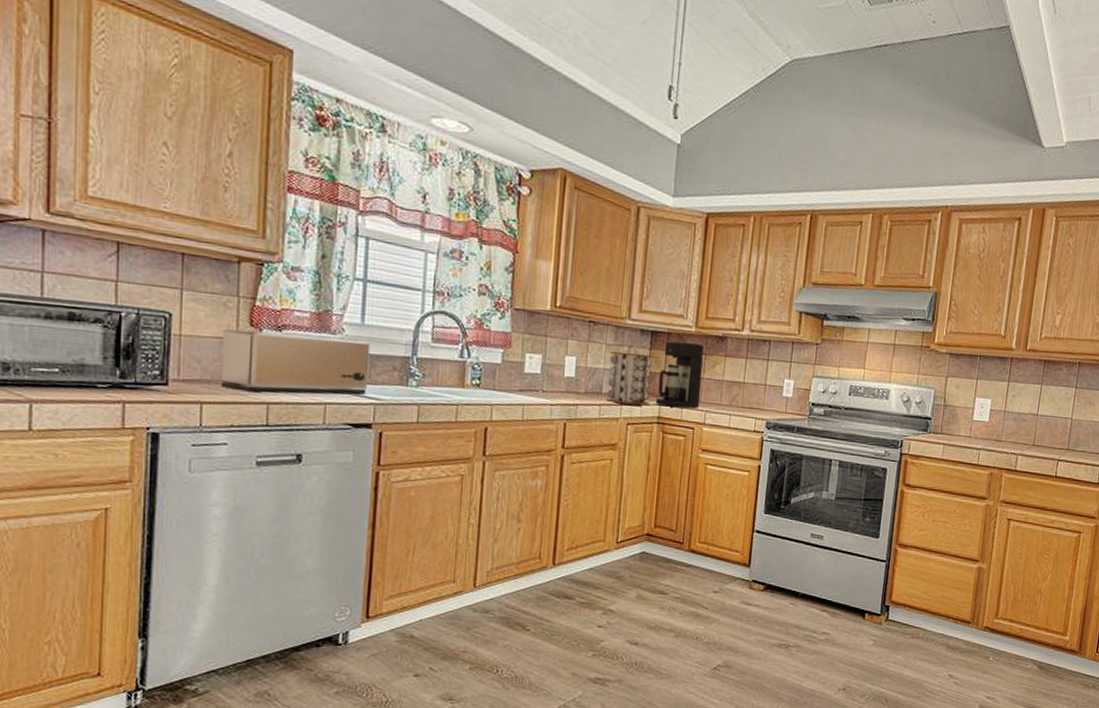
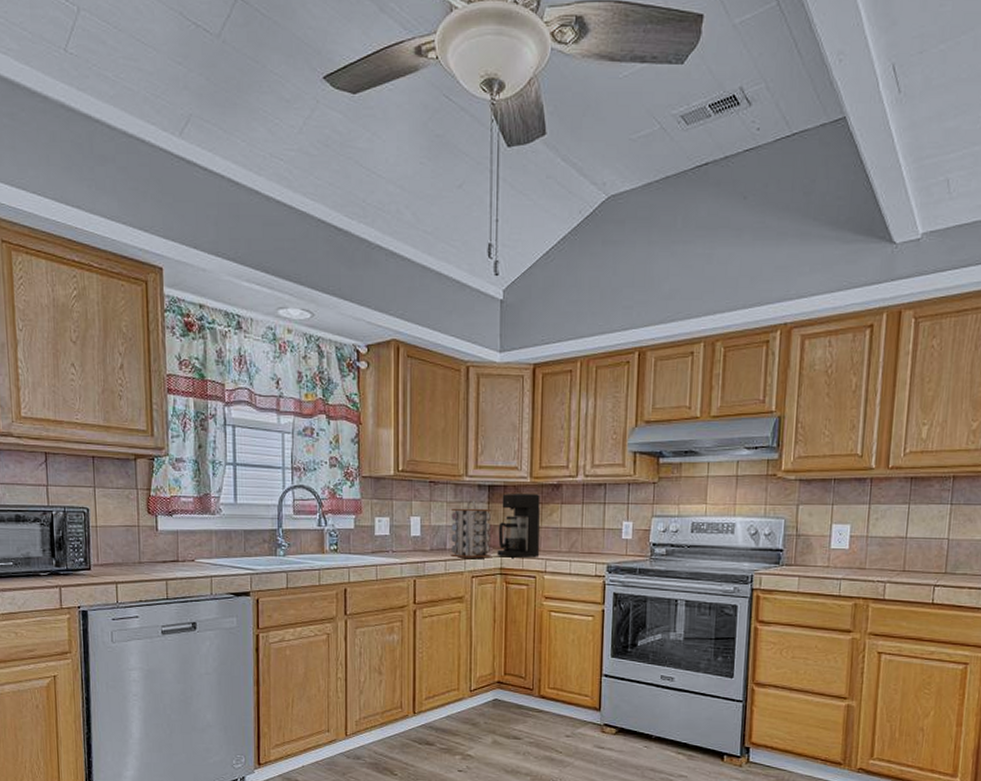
toaster: present [220,328,370,396] -> none [127,517,244,571]

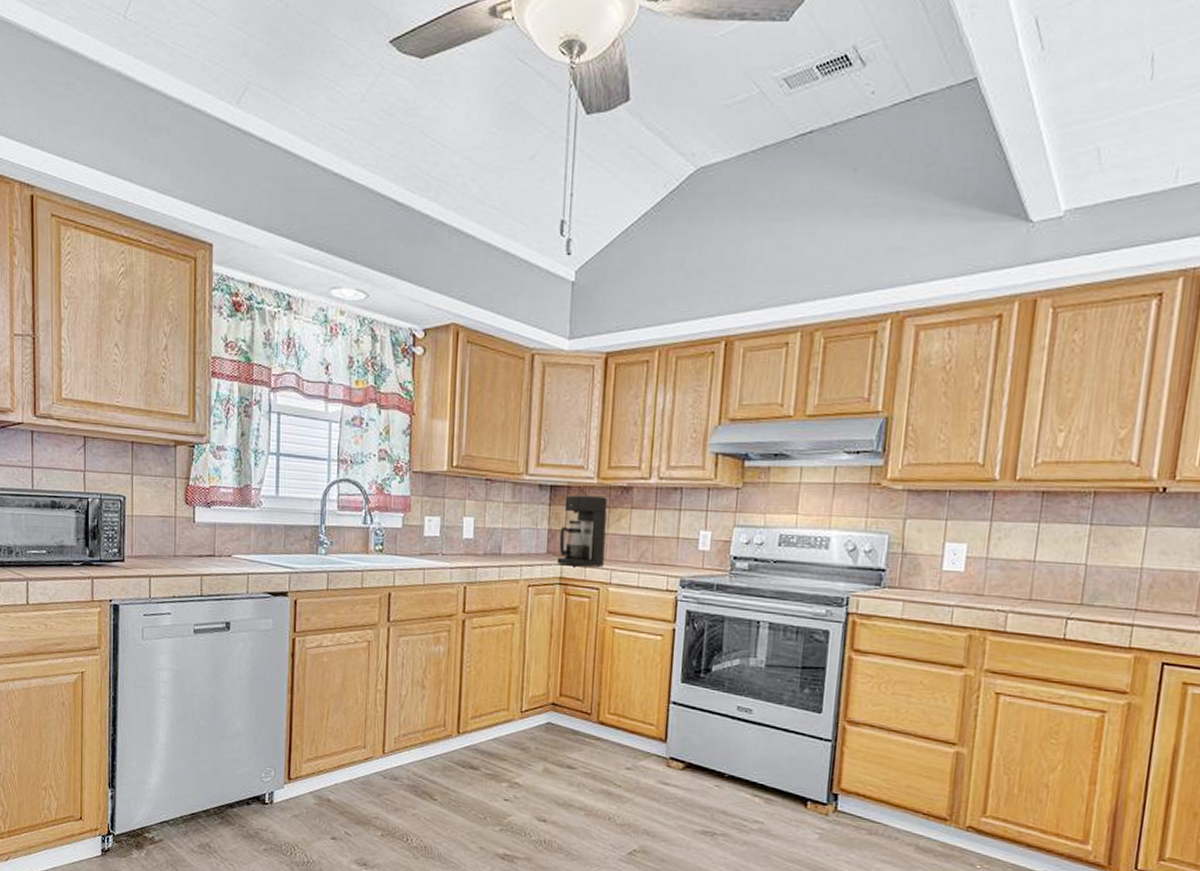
spice rack: present [451,500,492,560] -> none [506,501,553,567]

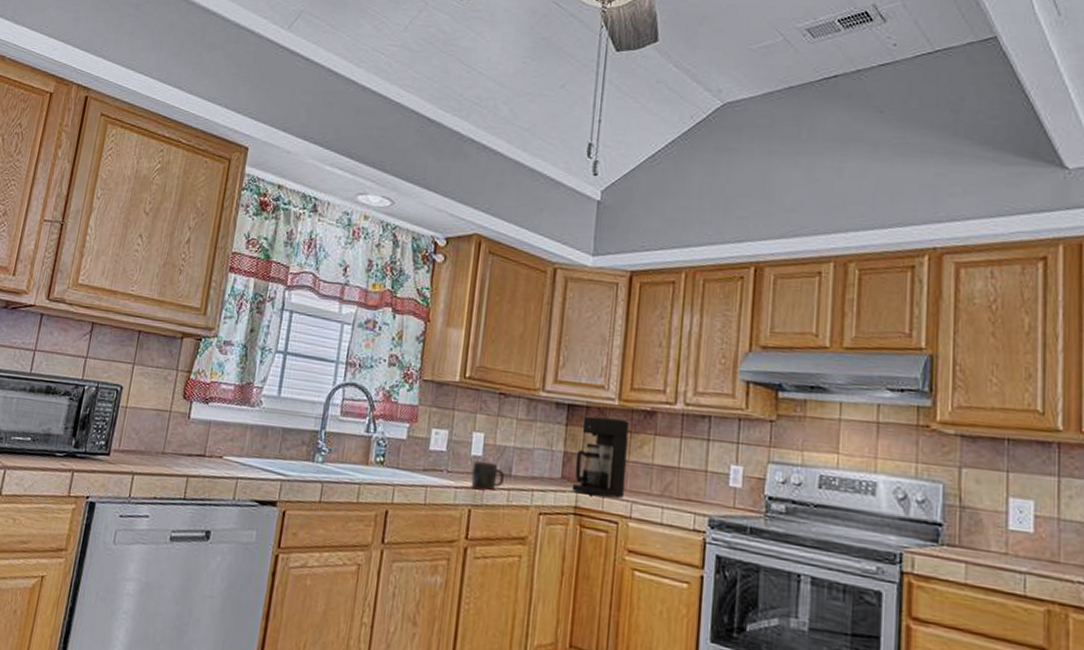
mug: none [465,543,495,568] -> present [471,461,504,490]

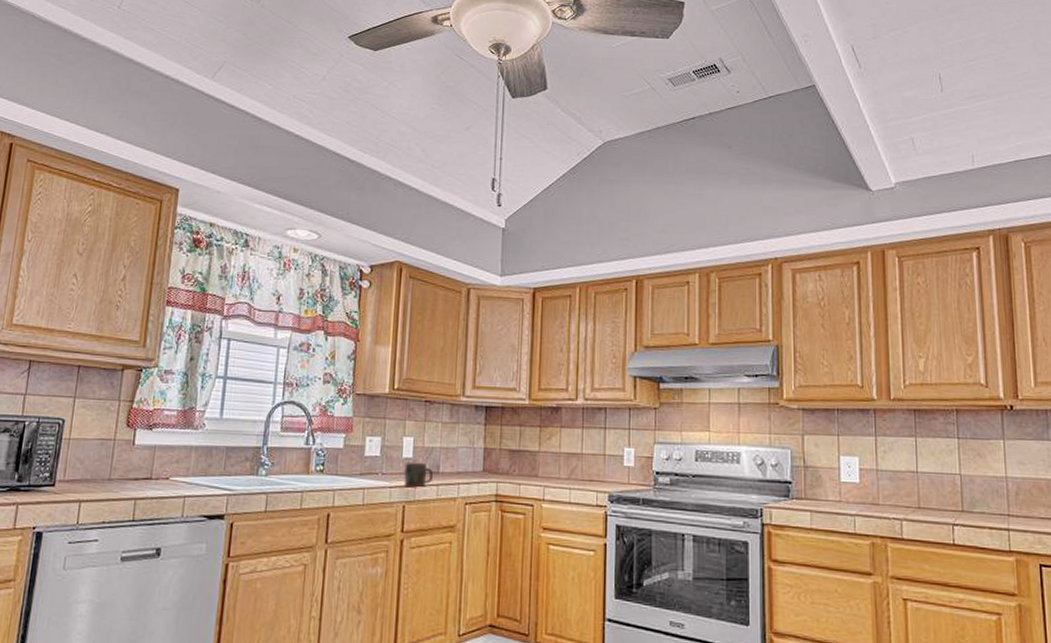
coffee maker: present [571,416,629,499] -> none [492,415,539,485]

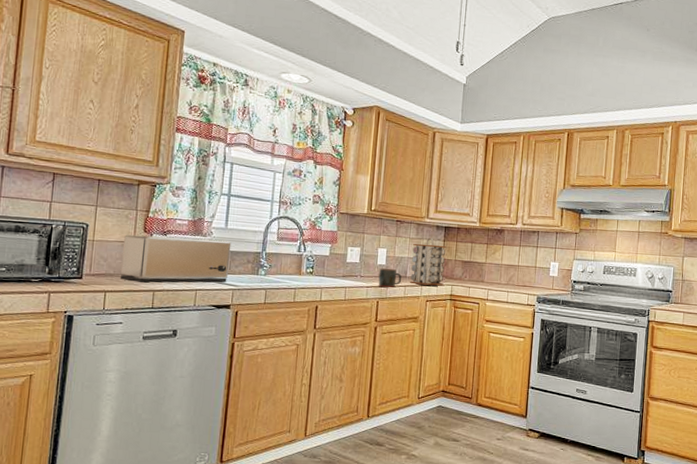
toaster: none [97,430,227,489] -> present [120,234,231,283]
spice rack: none [444,421,489,485] -> present [410,237,447,287]

